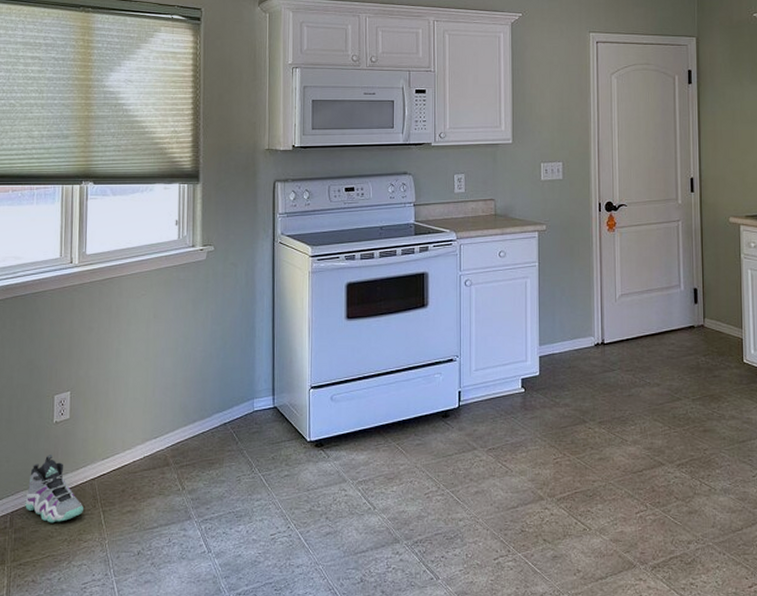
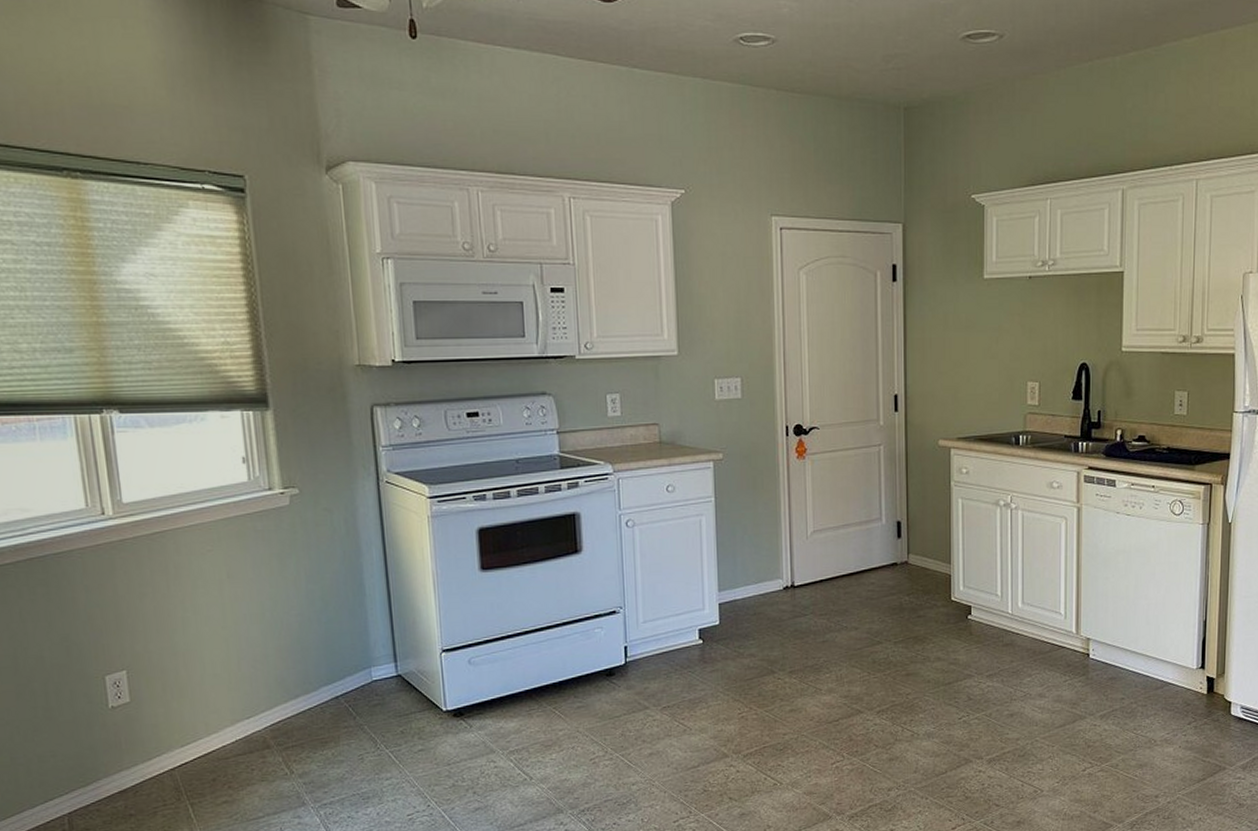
sneaker: present [25,455,83,523] -> none [85,745,165,822]

